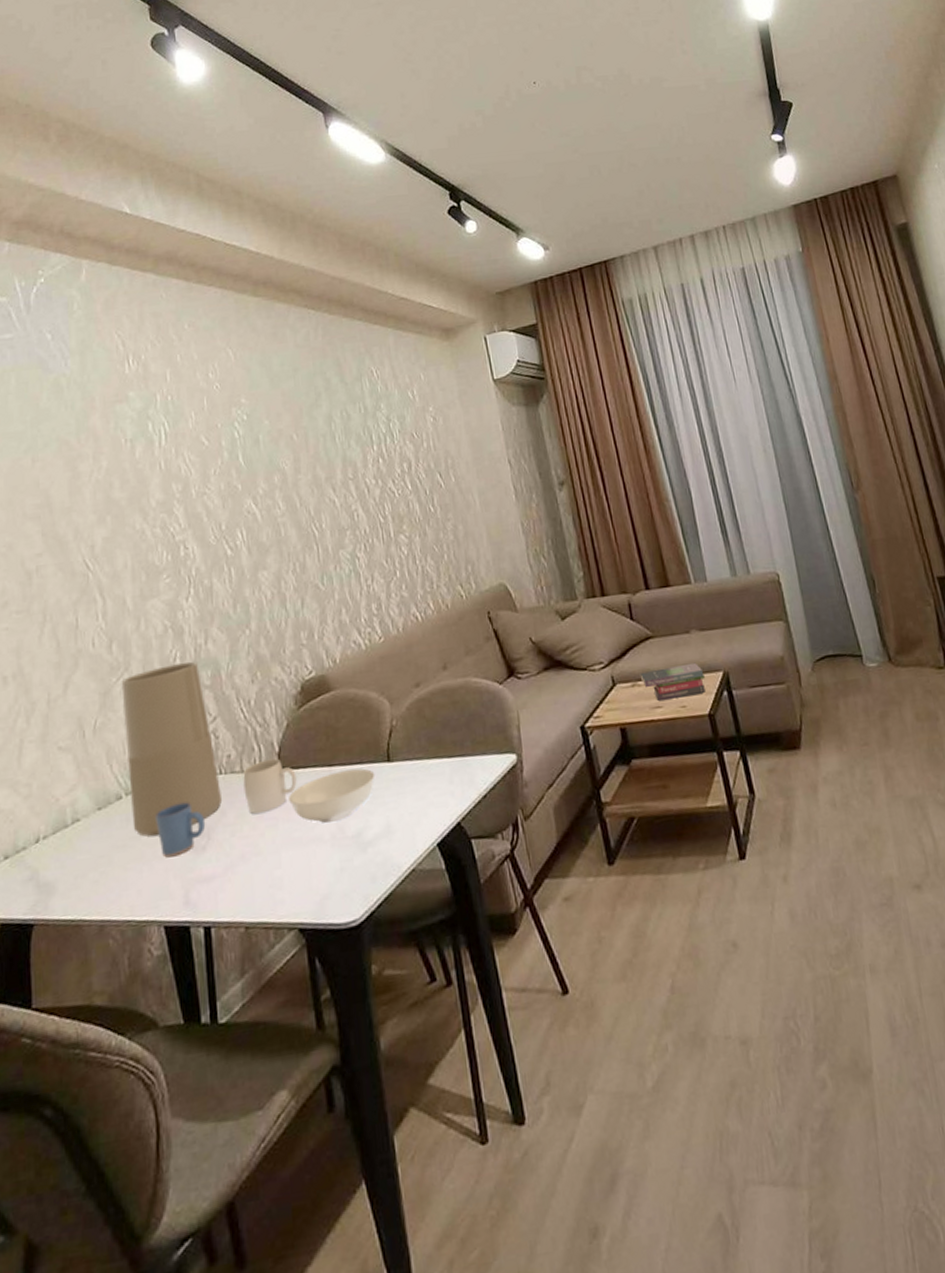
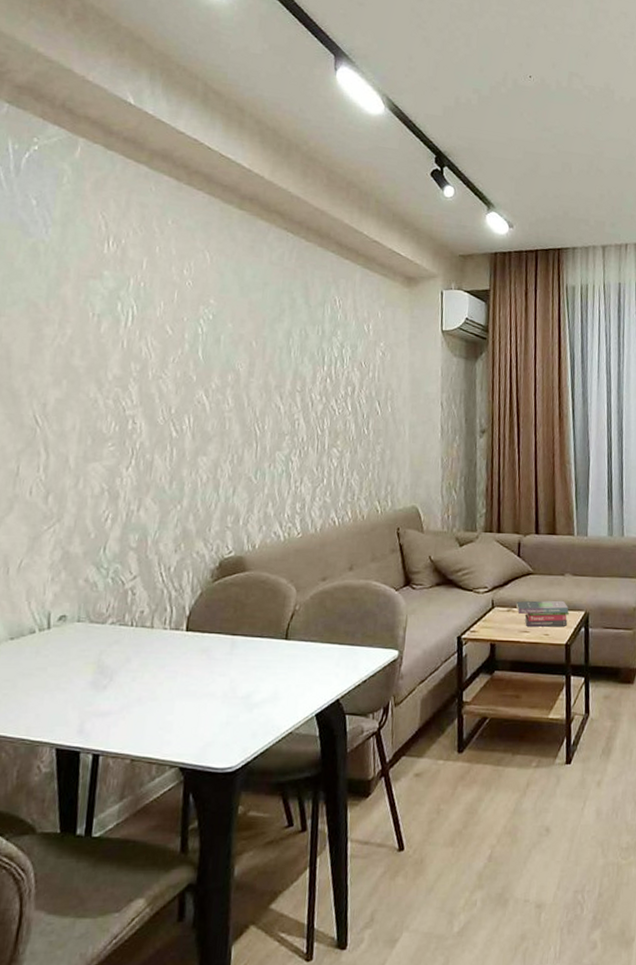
vase: present [121,661,222,837] -> none [41,523,130,669]
mug: present [156,802,206,858] -> none [63,645,111,691]
mug: present [243,758,297,815] -> none [150,620,201,666]
bowl: present [289,768,375,824] -> none [190,641,272,683]

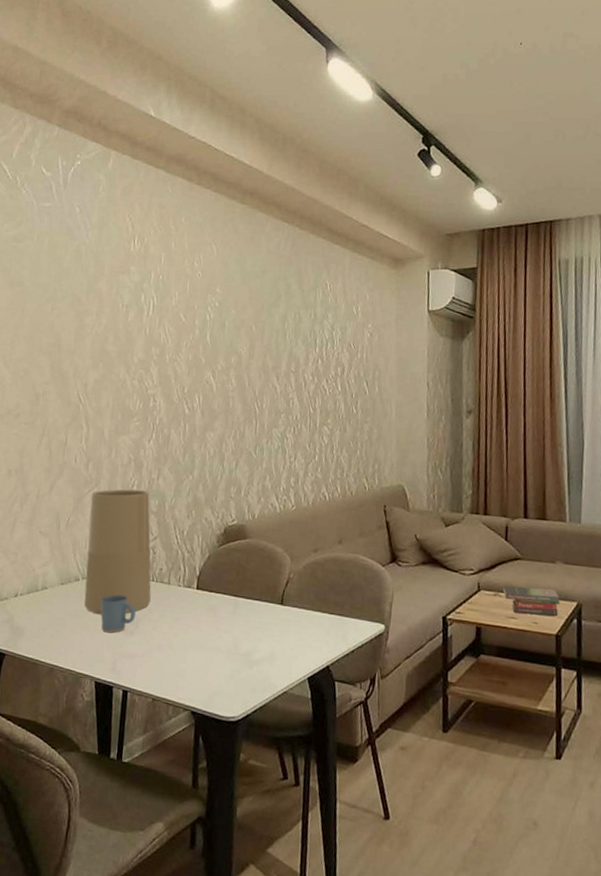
vase: none [41,523,130,669] -> present [84,489,151,614]
mug: none [63,645,111,691] -> present [100,594,136,633]

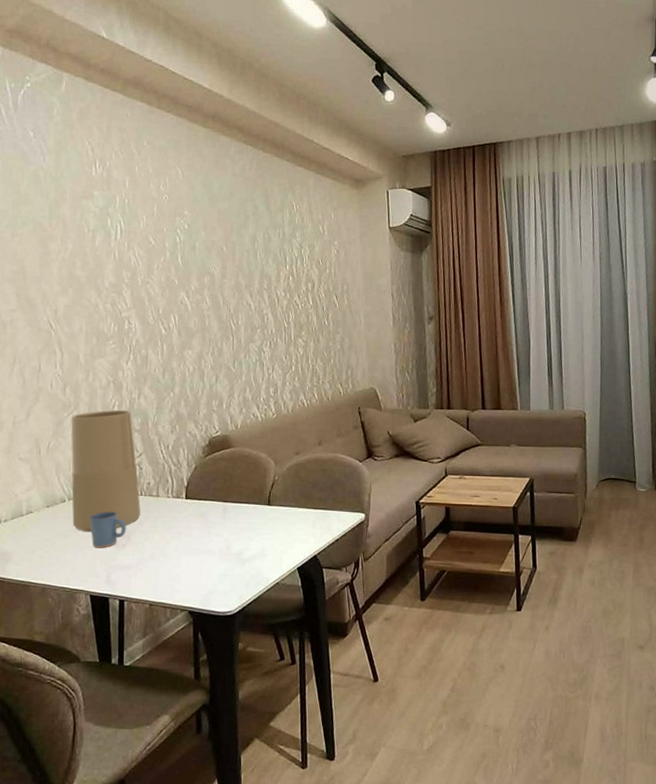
books: present [502,586,560,616] -> none [466,468,515,493]

